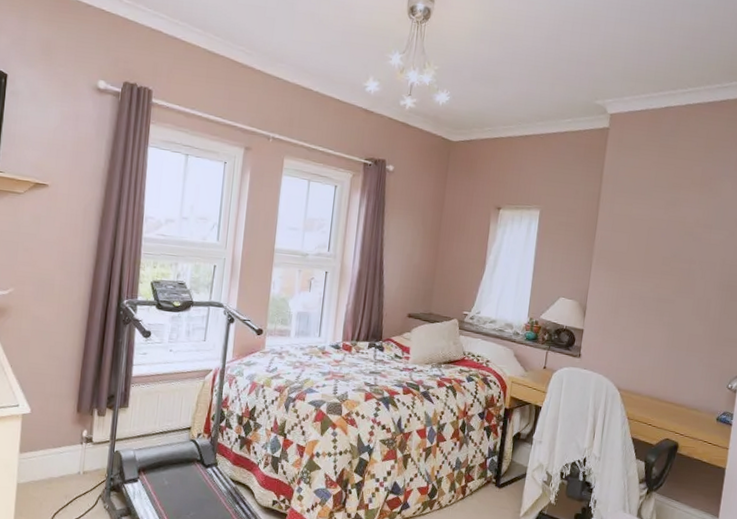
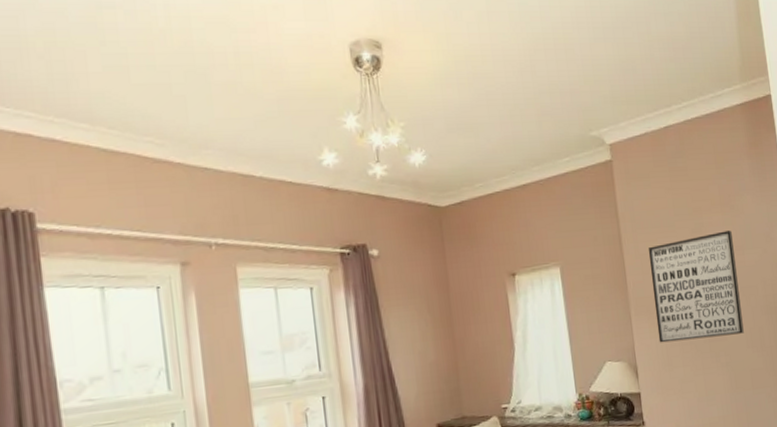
wall art: none [611,208,704,302] -> present [649,230,744,343]

